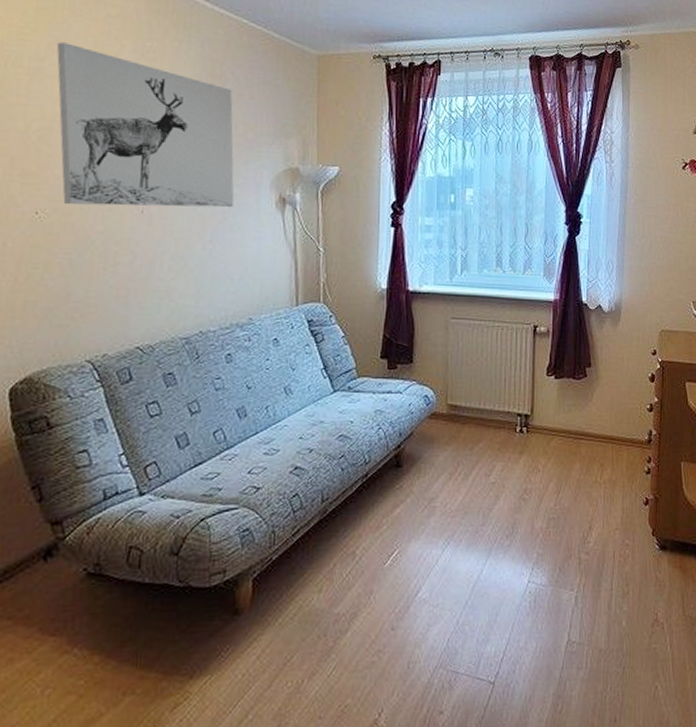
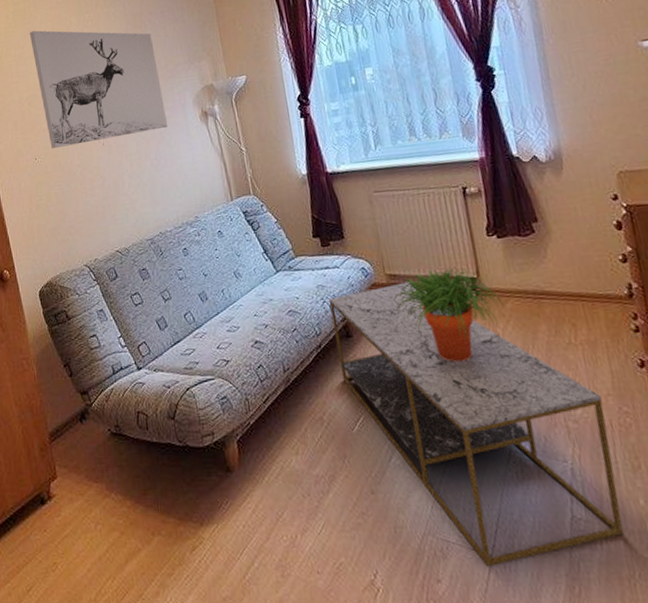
coffee table: none [384,414,611,695] -> present [328,282,624,567]
potted plant: none [450,403,548,496] -> present [393,267,504,362]

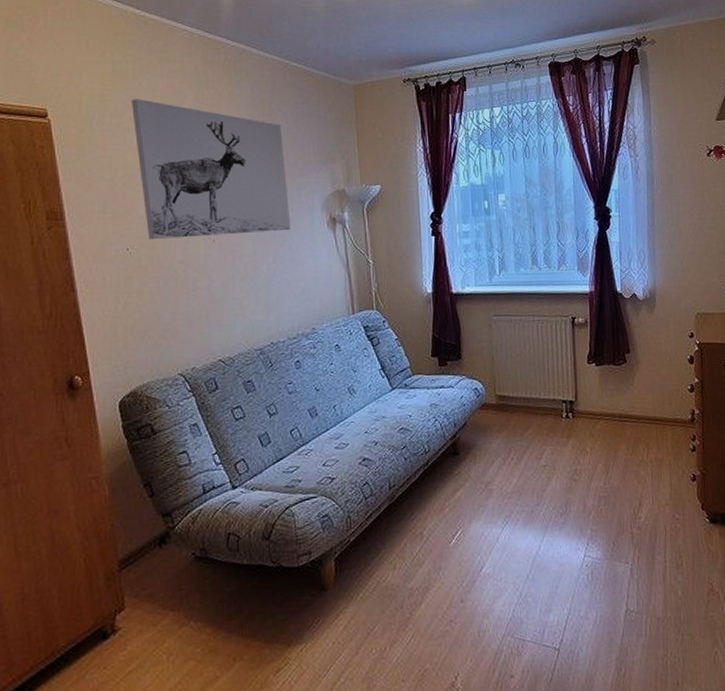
coffee table: present [328,282,624,567] -> none [440,403,664,660]
potted plant: present [393,267,504,362] -> none [500,390,594,478]

